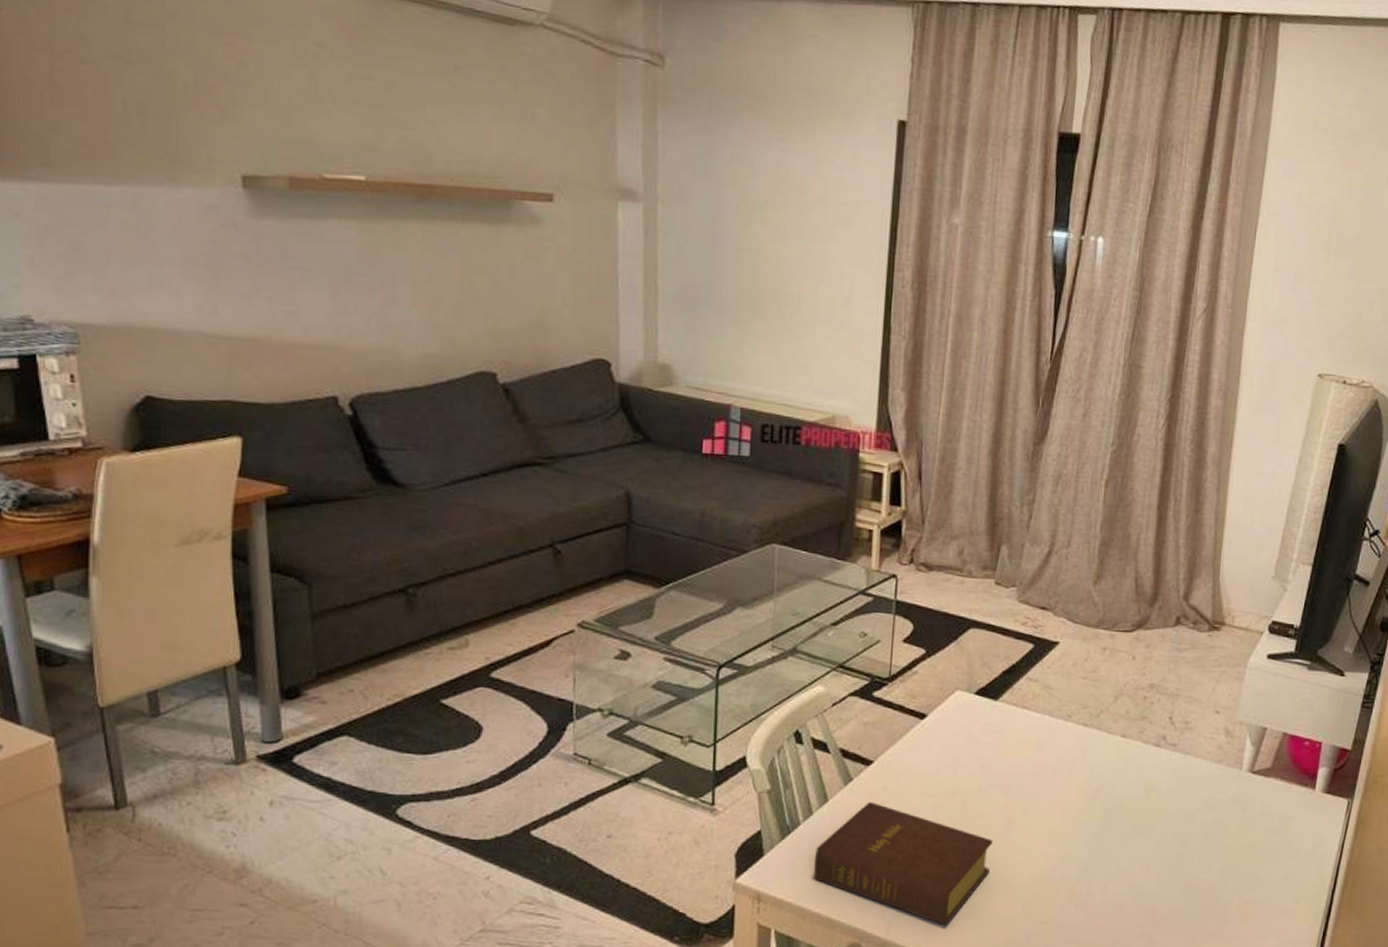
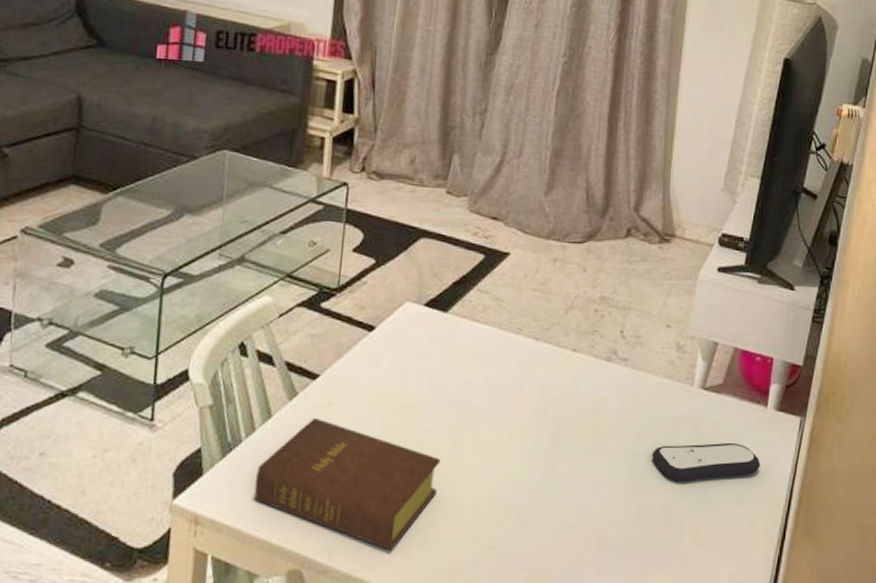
remote control: none [1199,823,1307,861] -> present [651,442,761,482]

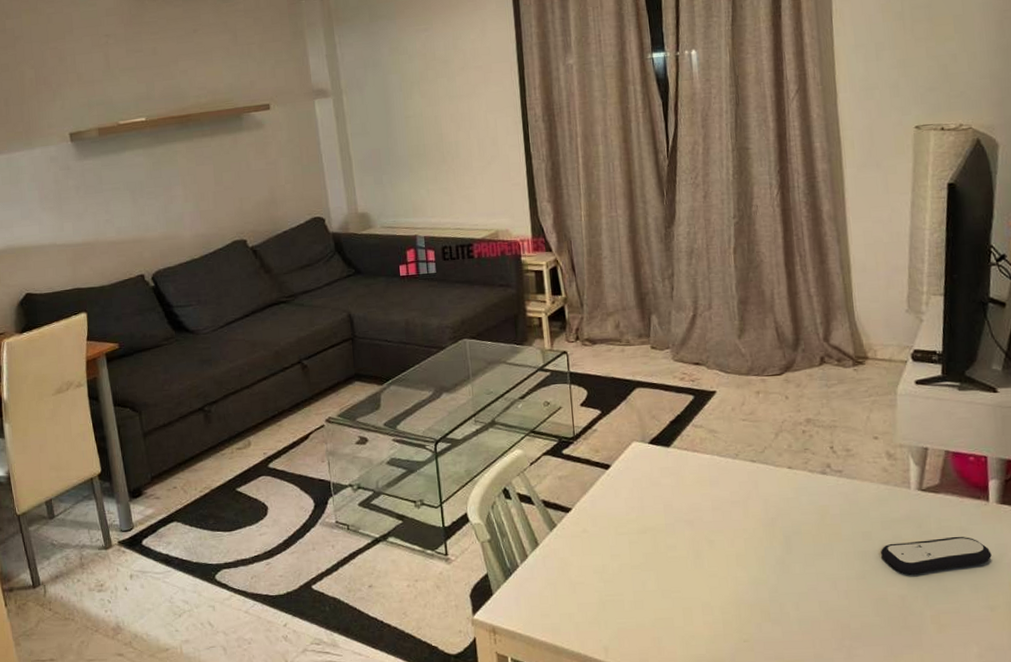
bible: present [254,418,441,551] -> none [534,543,687,648]

